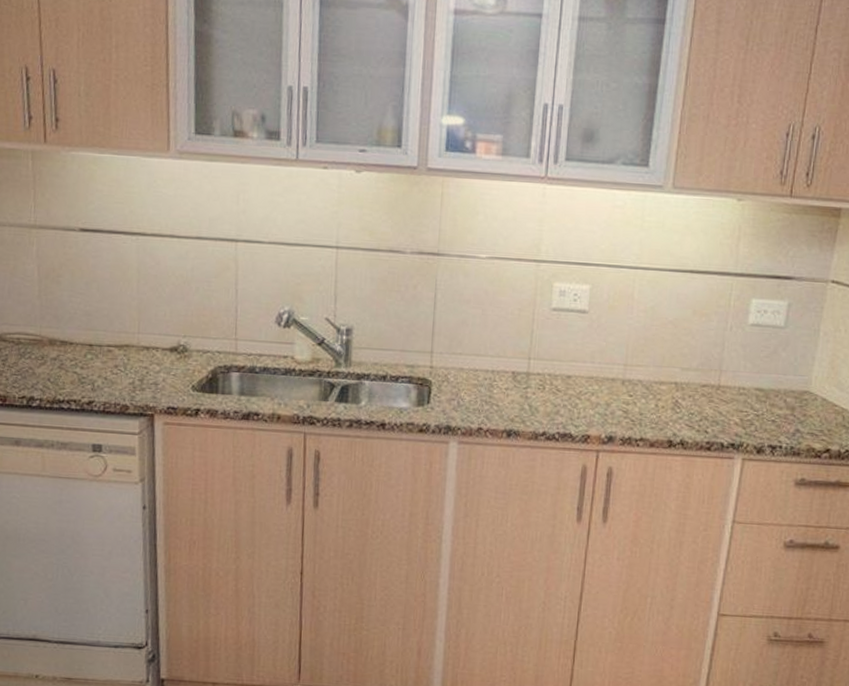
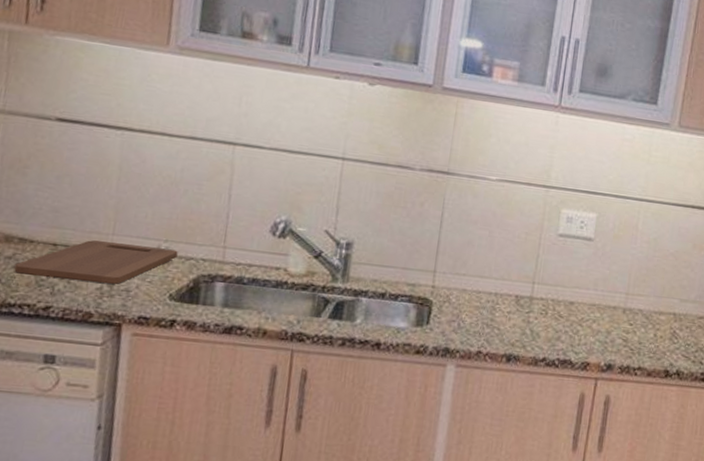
cutting board: none [59,339,196,378] -> present [14,240,178,284]

